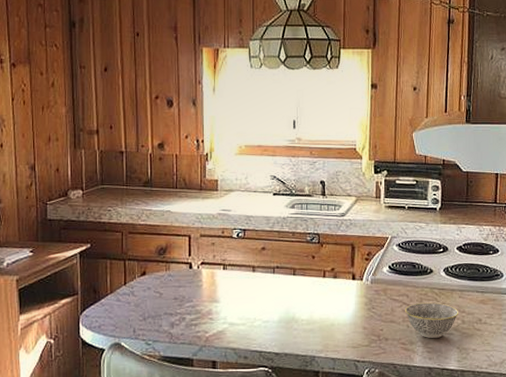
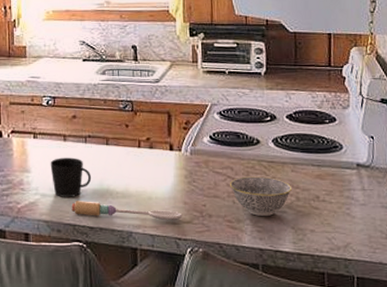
cup: none [239,287,279,326] -> present [50,157,92,197]
spoon: none [258,328,362,345] -> present [71,201,183,221]

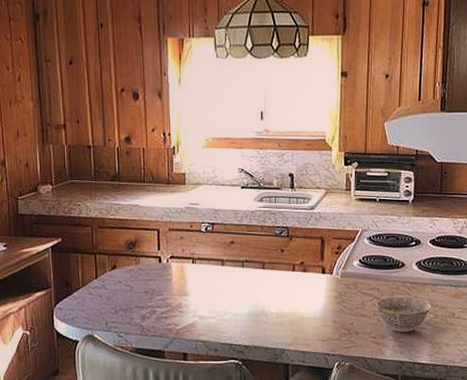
cup: present [50,157,92,197] -> none [208,281,248,319]
spoon: present [71,201,183,221] -> none [228,321,332,339]

